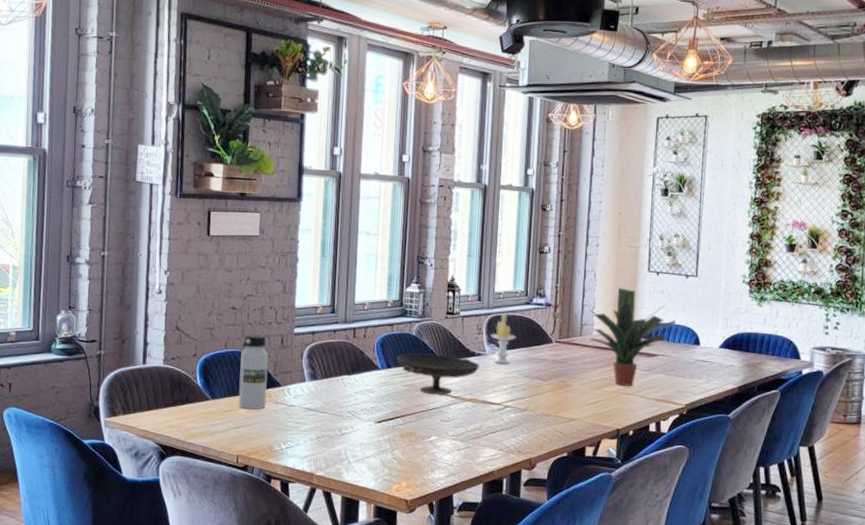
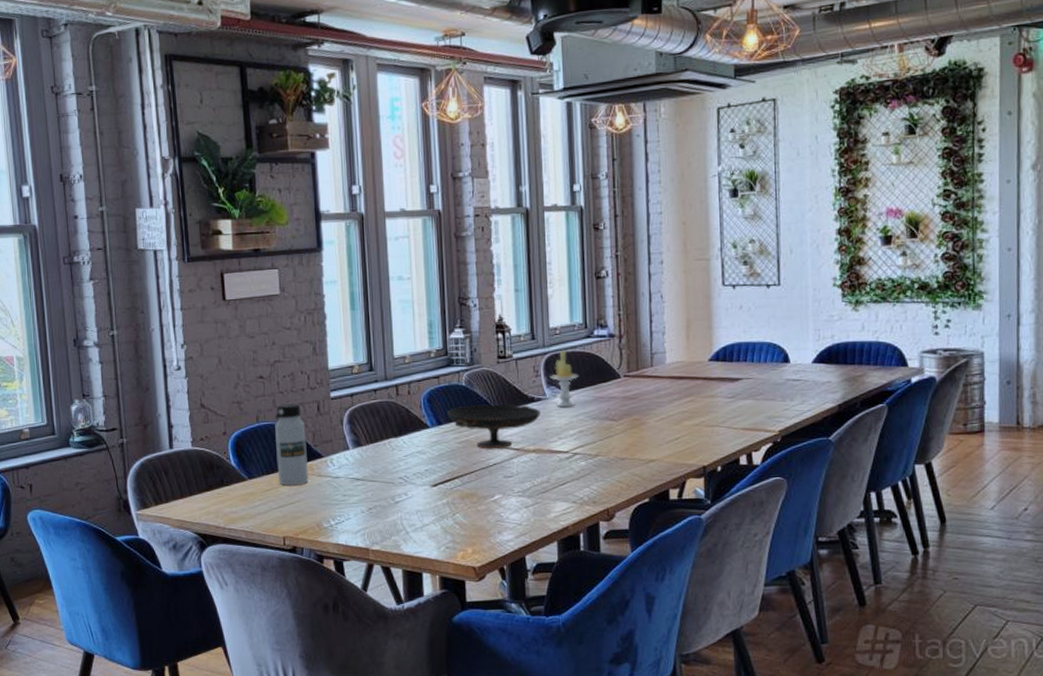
potted plant: present [589,288,676,386] -> none [659,307,759,417]

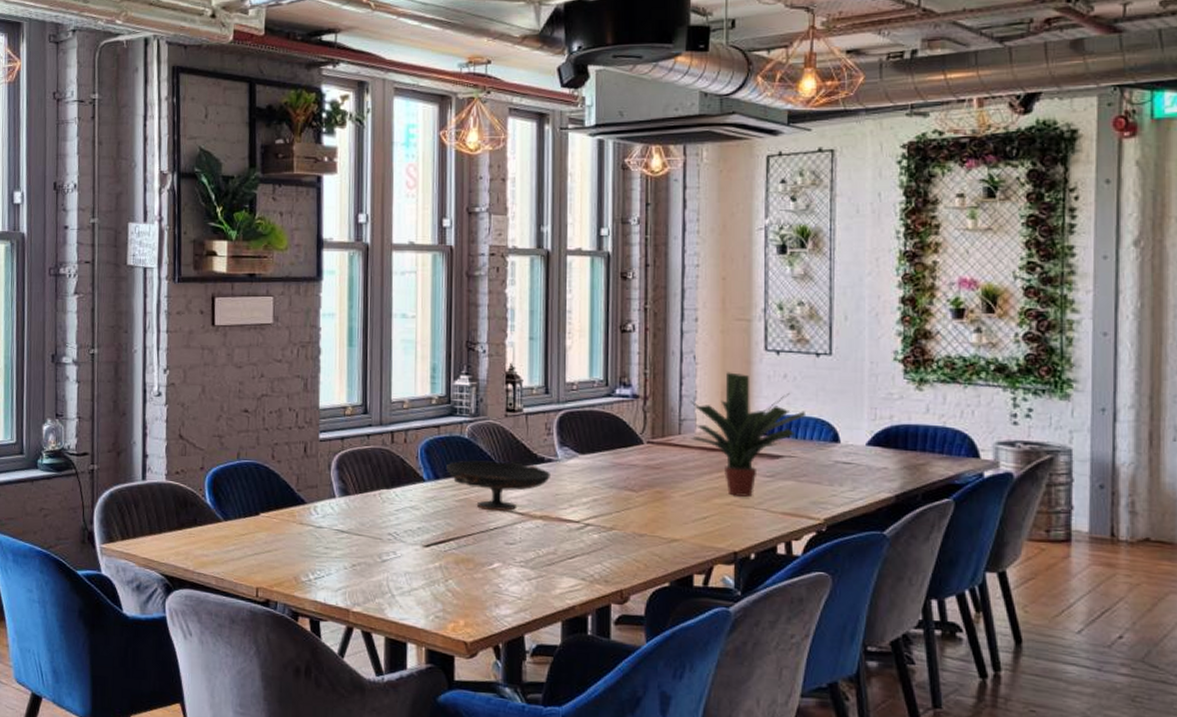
water bottle: present [275,403,308,486] -> none [255,442,290,532]
candle: present [550,350,579,408] -> none [563,407,596,472]
potted plant: none [659,307,759,417] -> present [689,372,805,497]

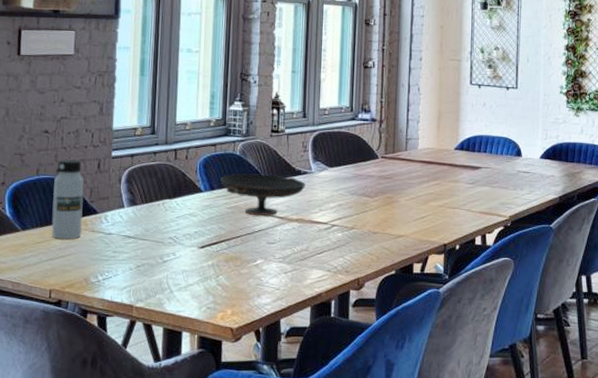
water bottle: none [255,442,290,532] -> present [51,159,84,239]
potted plant: present [689,372,805,497] -> none [414,101,498,200]

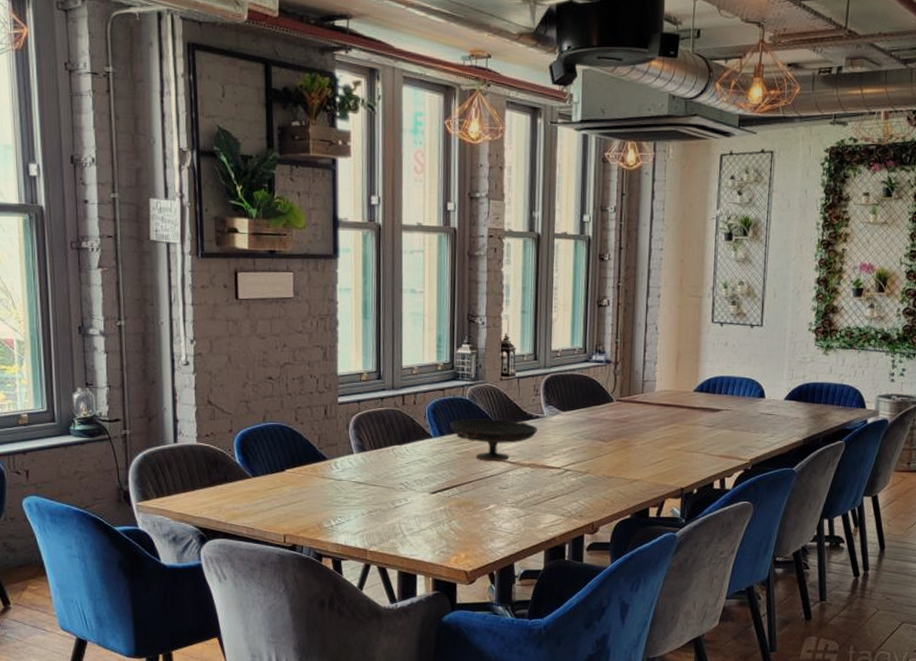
water bottle: present [51,159,84,239] -> none [281,406,312,486]

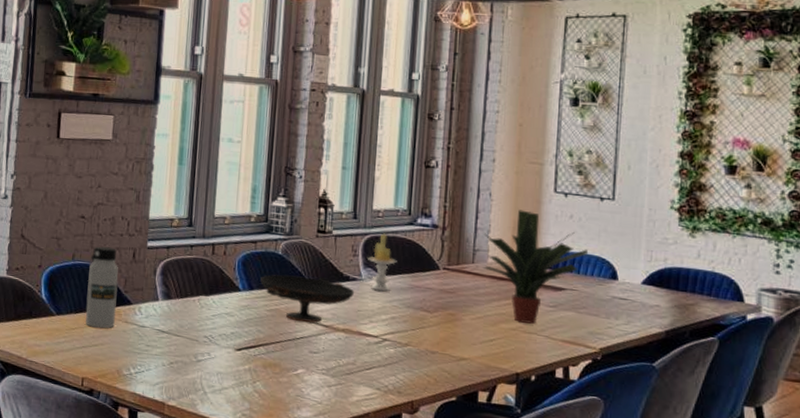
water bottle: none [281,406,312,486] -> present [85,246,119,329]
candle: none [549,372,575,426] -> present [368,233,397,292]
potted plant: none [651,341,740,443] -> present [483,209,588,324]

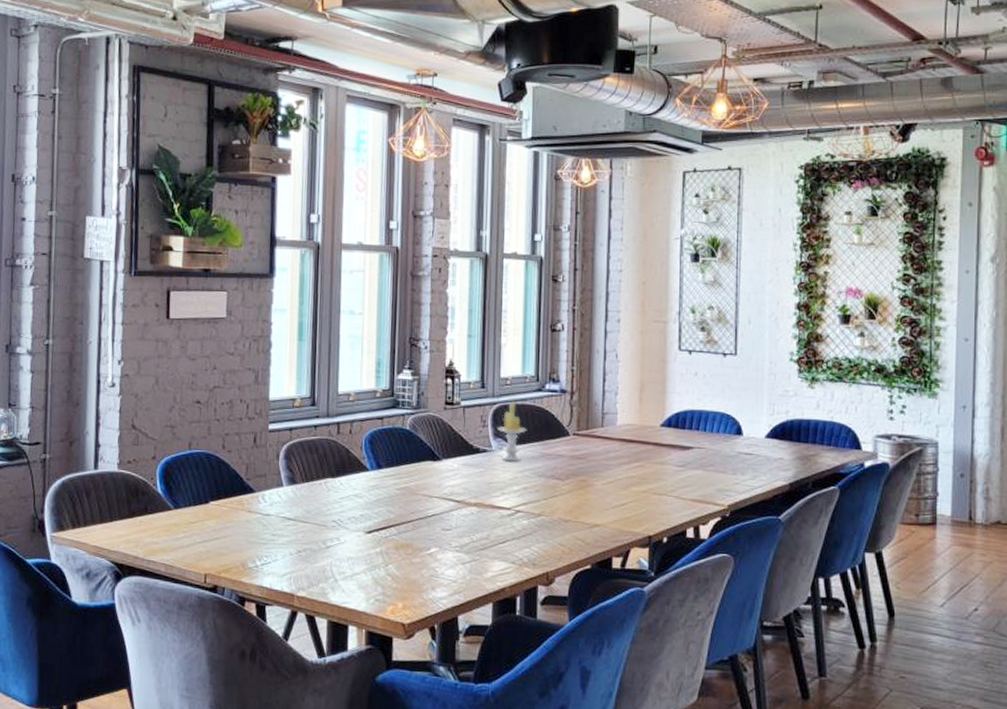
water bottle: present [85,246,119,329] -> none [205,432,239,520]
decorative bowl: present [260,274,354,323] -> none [389,450,485,500]
potted plant: present [483,209,588,324] -> none [611,369,713,485]

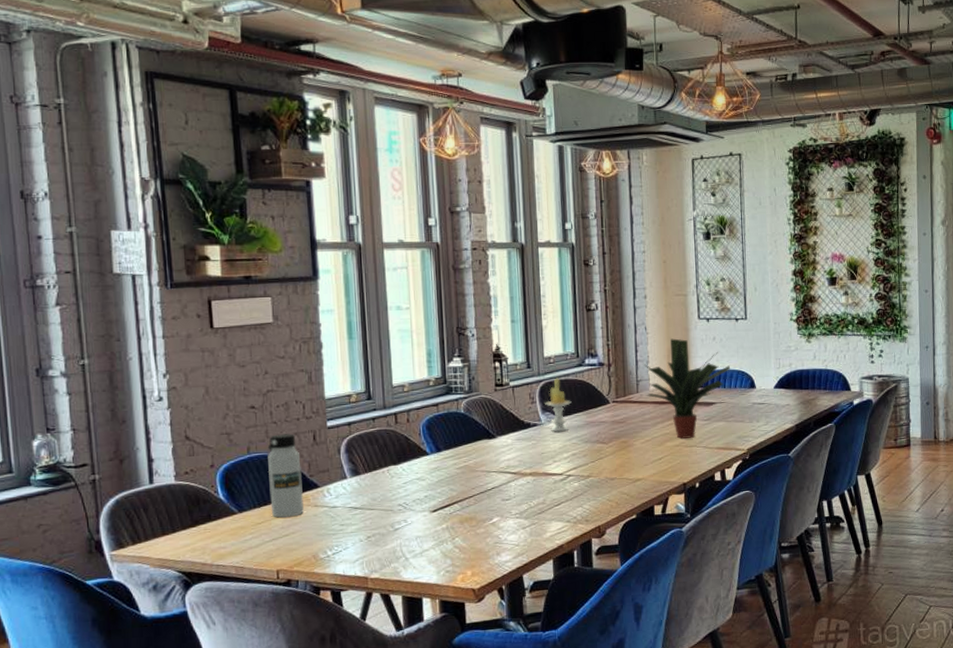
water bottle: none [205,432,239,520] -> present [268,433,304,518]
potted plant: none [611,369,713,485] -> present [643,338,730,439]

